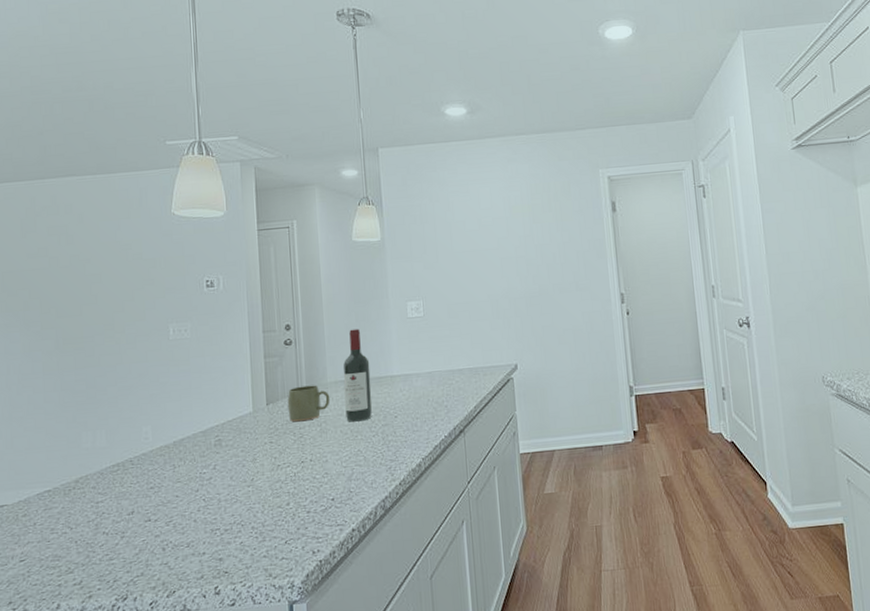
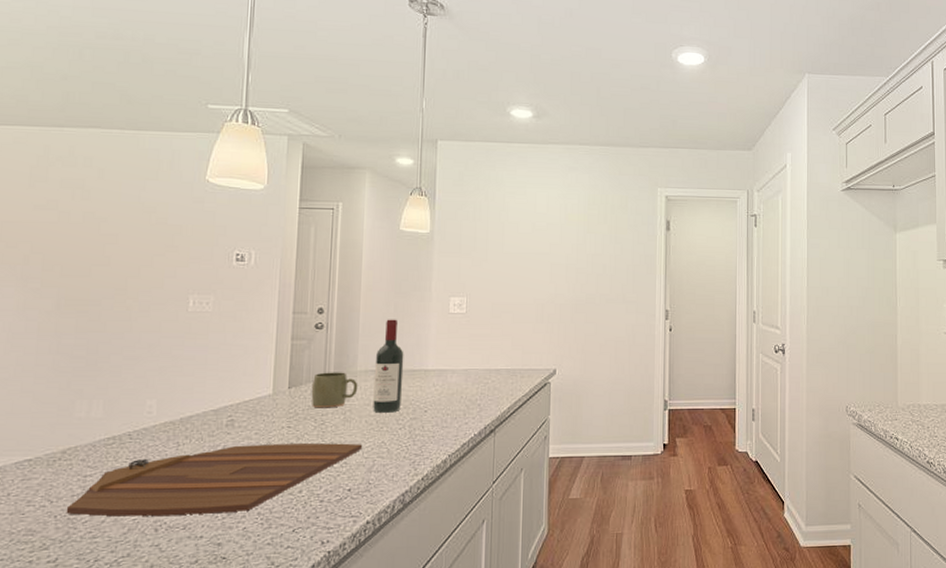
cutting board: none [84,454,341,539] -> present [66,443,363,517]

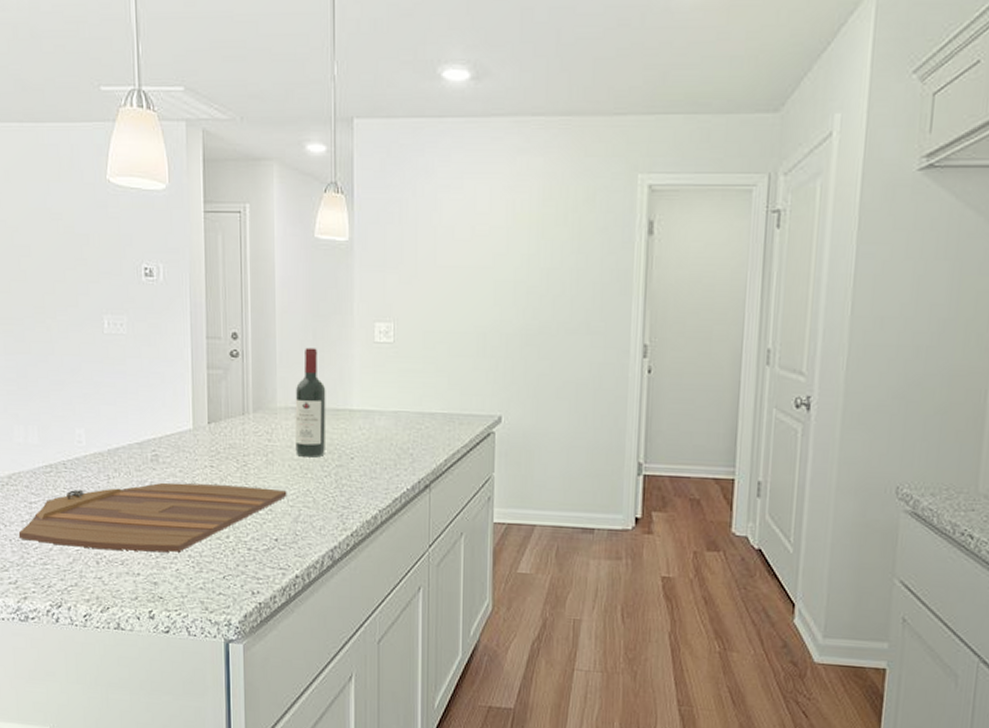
mug: present [311,372,358,408] -> none [231,407,279,448]

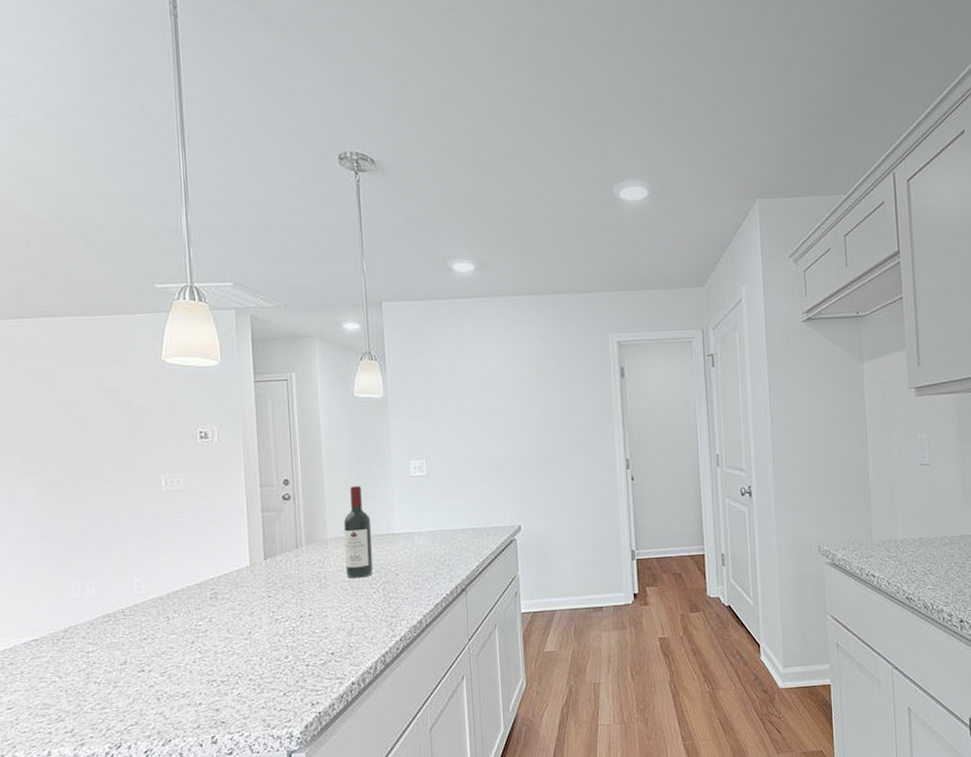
cutting board: present [18,482,287,552] -> none [75,609,341,689]

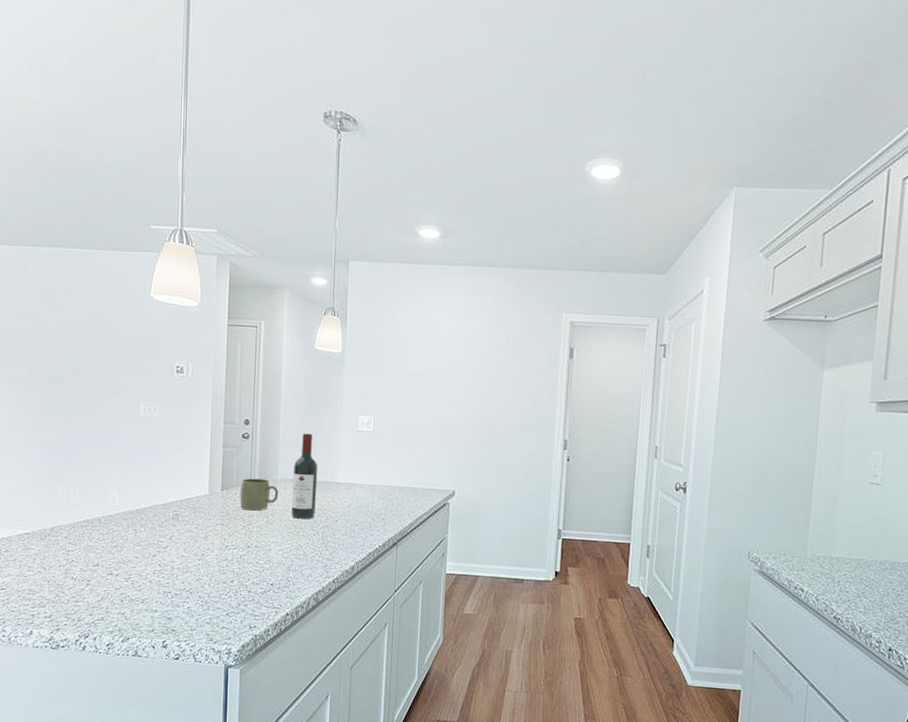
mug: none [285,540,330,577] -> present [240,478,279,511]

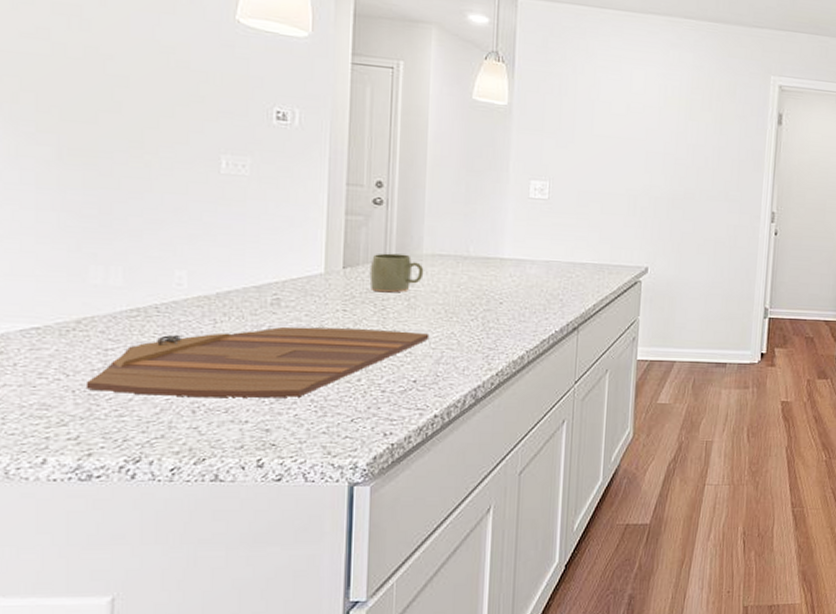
cutting board: none [56,536,283,593] -> present [85,326,430,398]
wine bottle: present [291,433,318,520] -> none [441,199,477,302]

